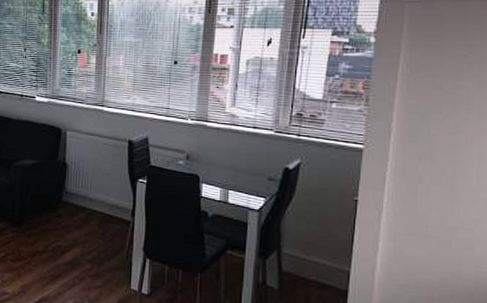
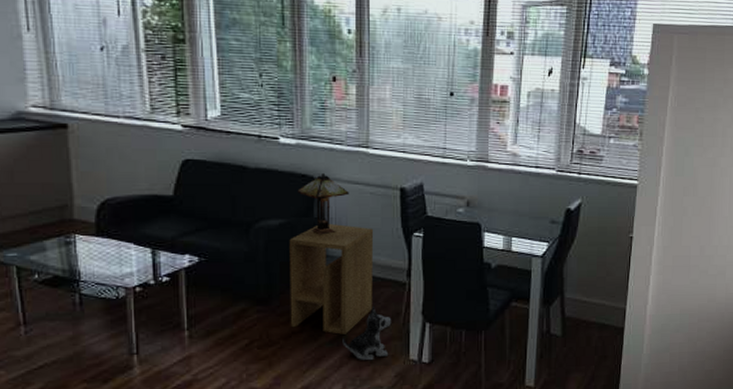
side table: none [36,167,105,259] -> present [289,224,374,335]
table lamp: none [47,126,86,175] -> present [297,173,349,235]
plush toy: none [75,238,117,285] -> present [342,305,392,361]

